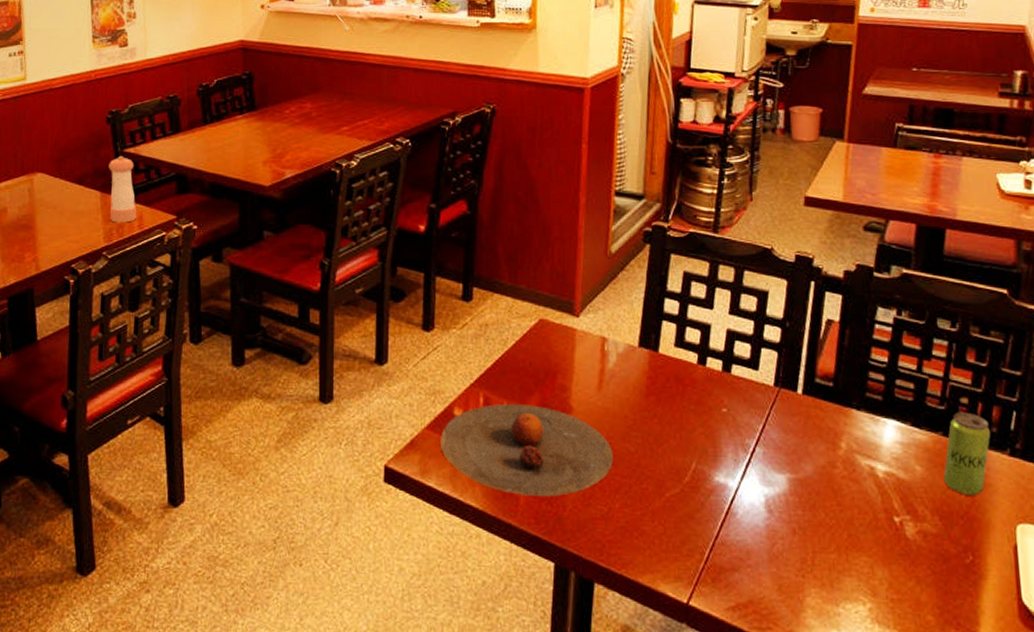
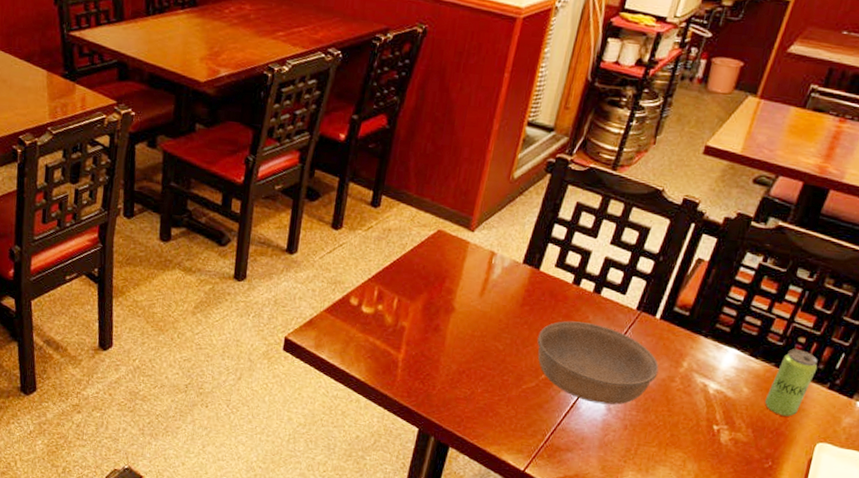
pepper shaker: present [109,155,137,223] -> none [55,38,80,103]
plate: present [441,404,613,497] -> none [335,297,484,378]
soup bowl: none [672,408,816,506] -> present [537,320,659,405]

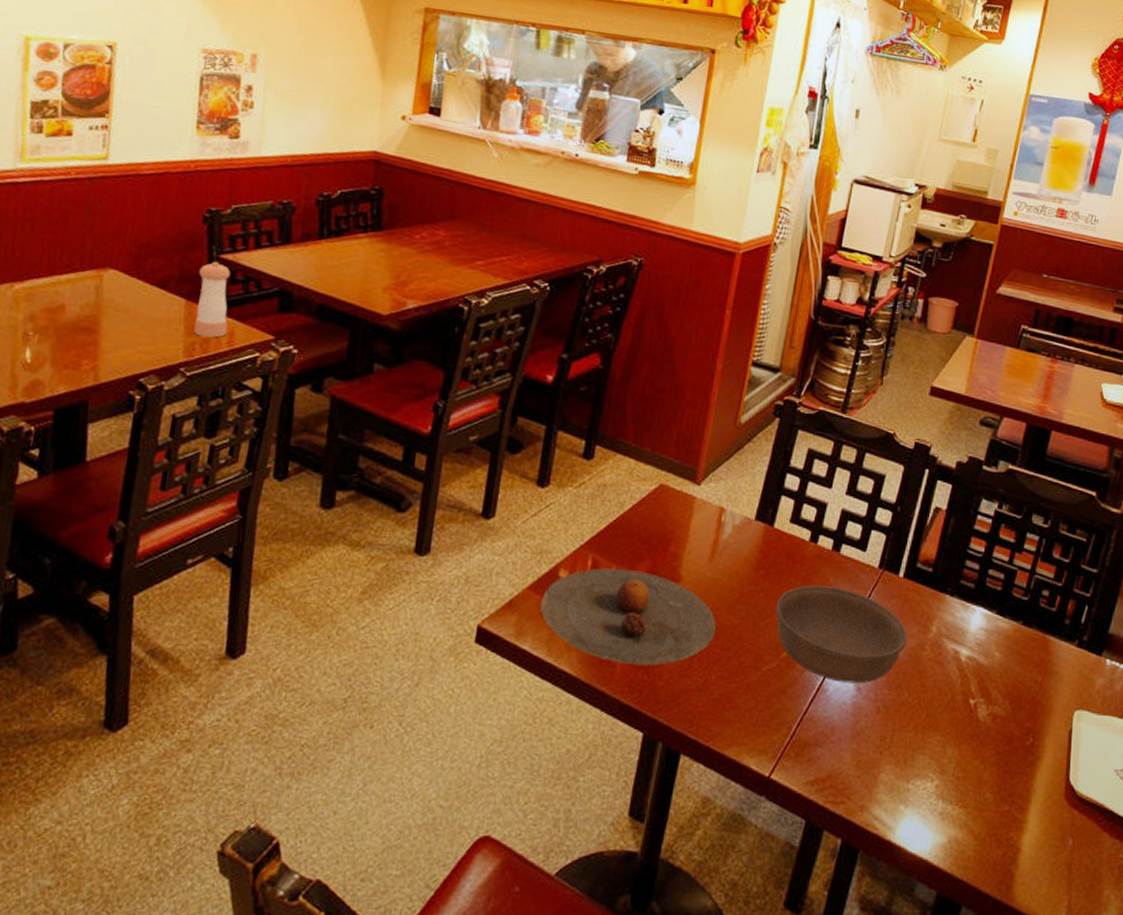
pepper shaker: none [55,38,80,103] -> present [194,261,231,338]
plate: none [335,297,484,378] -> present [540,568,716,666]
beverage can: present [764,349,818,417] -> none [1017,603,1064,682]

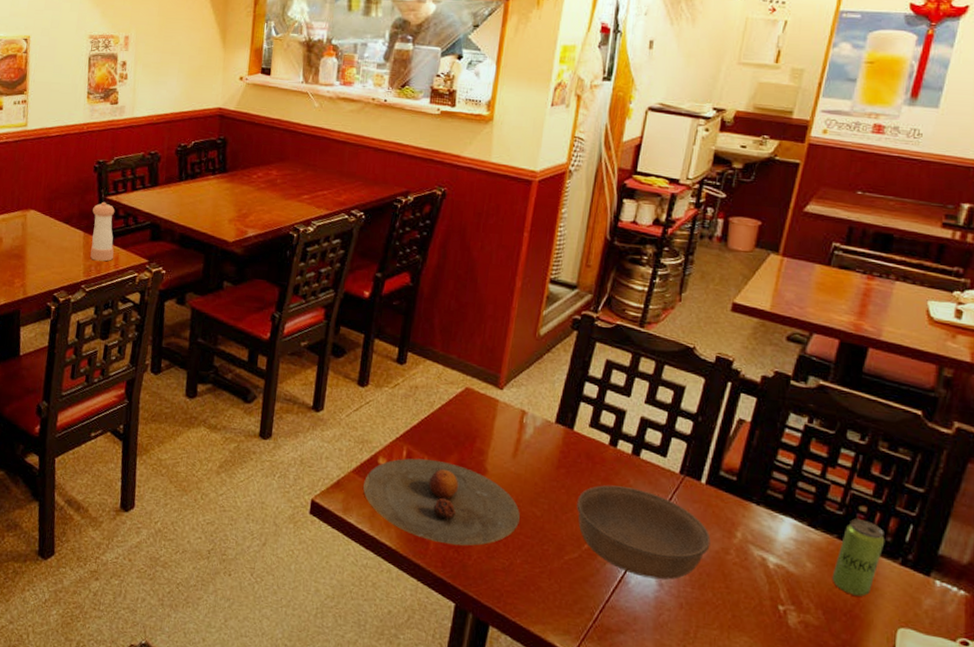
beverage can: none [1017,603,1064,682] -> present [831,519,885,597]

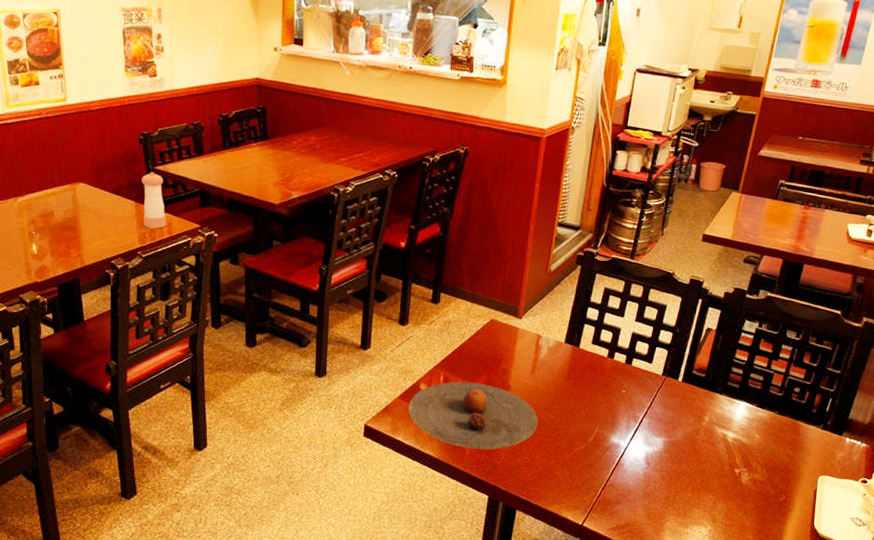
soup bowl: present [577,485,711,580] -> none [583,389,686,460]
beverage can: present [831,519,885,597] -> none [773,398,812,456]

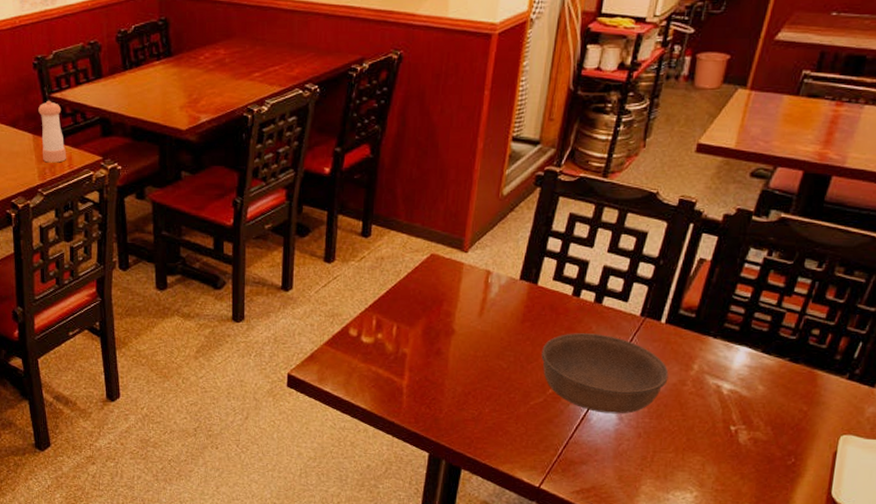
plate: present [408,382,538,450] -> none [337,326,487,402]
soup bowl: none [583,389,686,460] -> present [541,333,669,414]

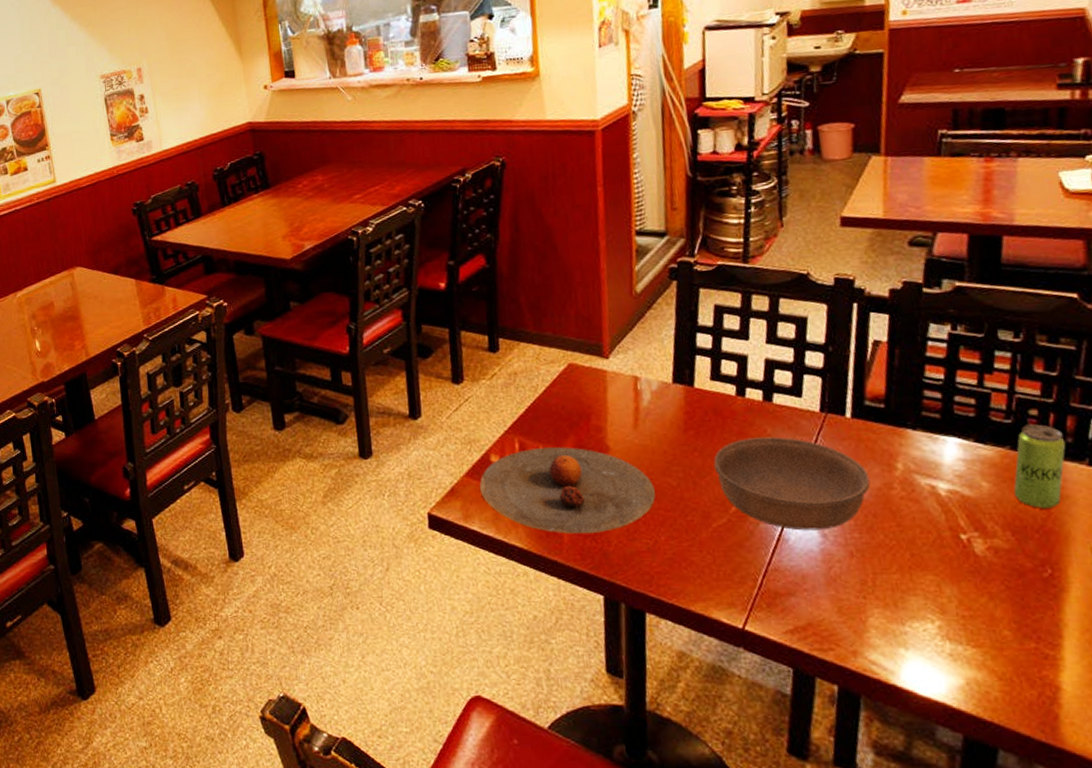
pepper shaker: present [38,100,66,163] -> none [140,243,170,307]
plate: none [337,326,487,402] -> present [480,447,656,534]
beverage can: none [781,342,835,411] -> present [1013,424,1066,509]

